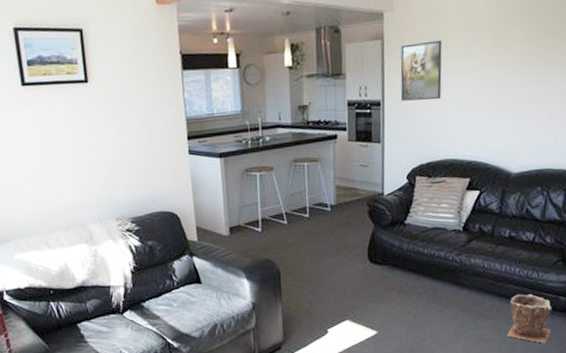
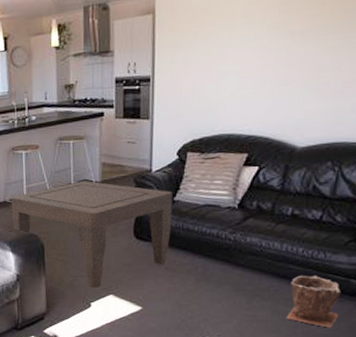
coffee table: none [245,204,404,314] -> present [10,181,173,288]
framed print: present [400,40,442,101] -> none [172,10,220,76]

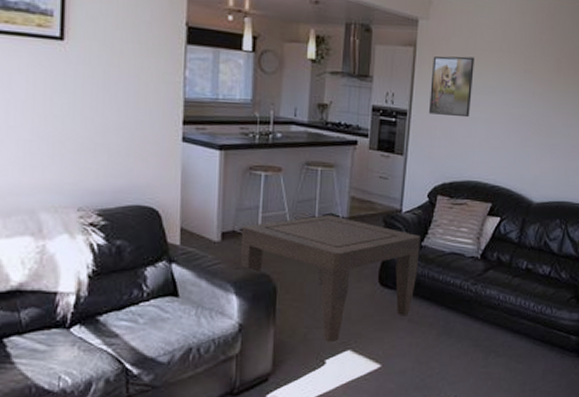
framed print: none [172,10,220,76] -> present [429,55,475,118]
plant pot: present [286,275,341,328] -> none [517,330,563,385]

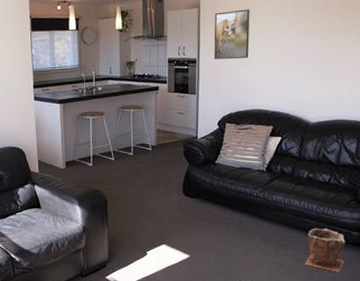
coffee table: present [240,215,420,342] -> none [79,144,215,238]
plant pot: none [517,330,563,385] -> present [304,228,346,272]

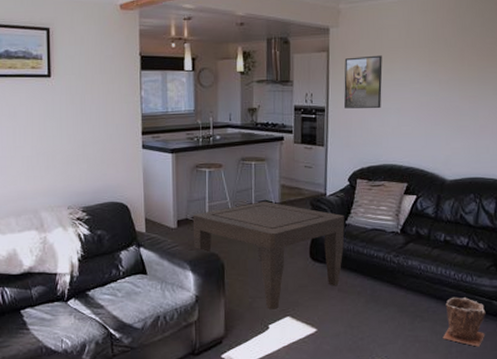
coffee table: none [79,144,215,238] -> present [192,201,345,310]

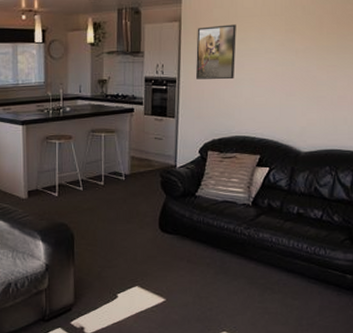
coffee table: present [192,201,345,310] -> none [43,173,195,279]
plant pot: present [443,297,486,347] -> none [293,270,339,320]

